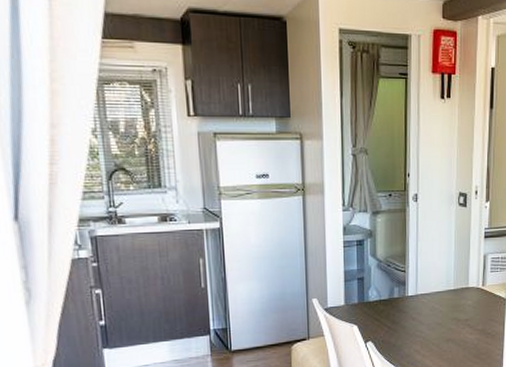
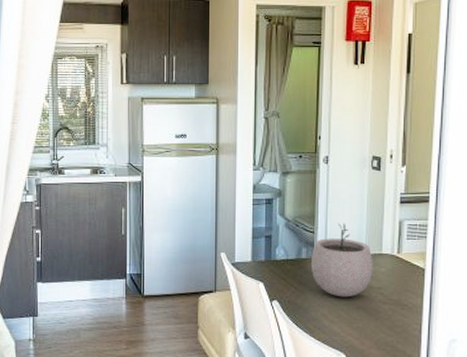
plant pot: none [403,260,461,332] -> present [311,223,373,298]

